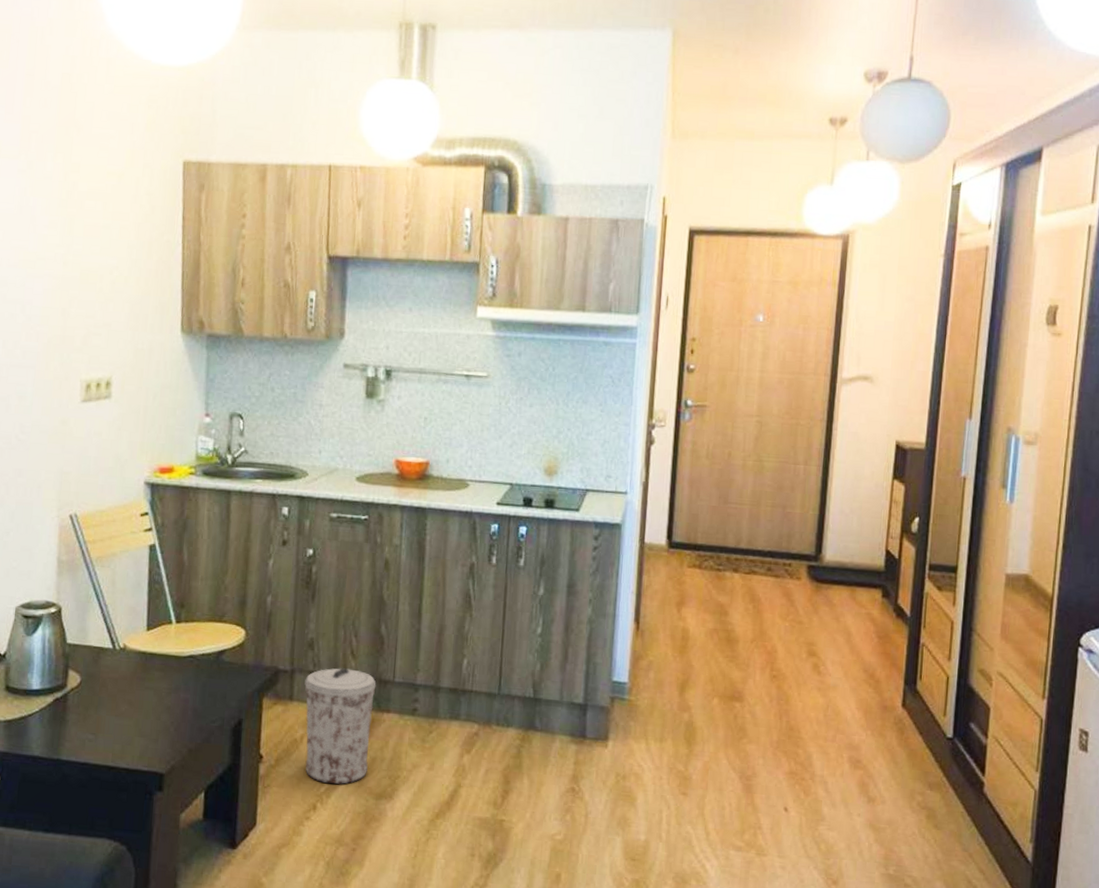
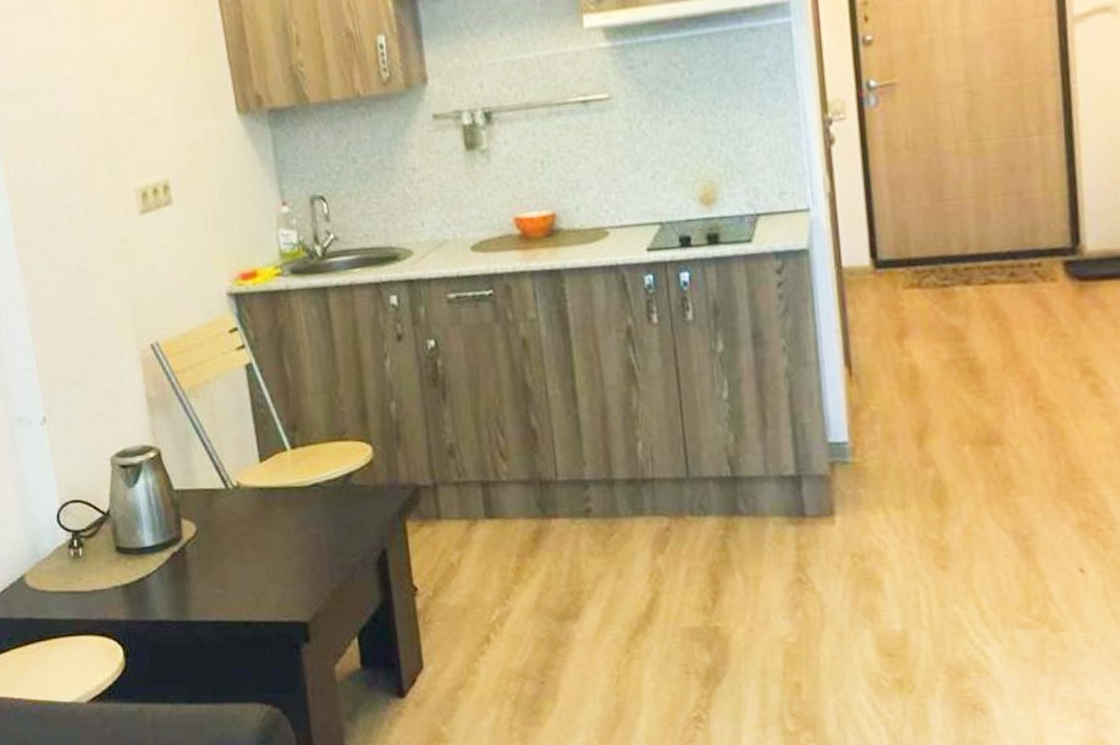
trash can: present [304,668,377,784] -> none [451,473,543,610]

